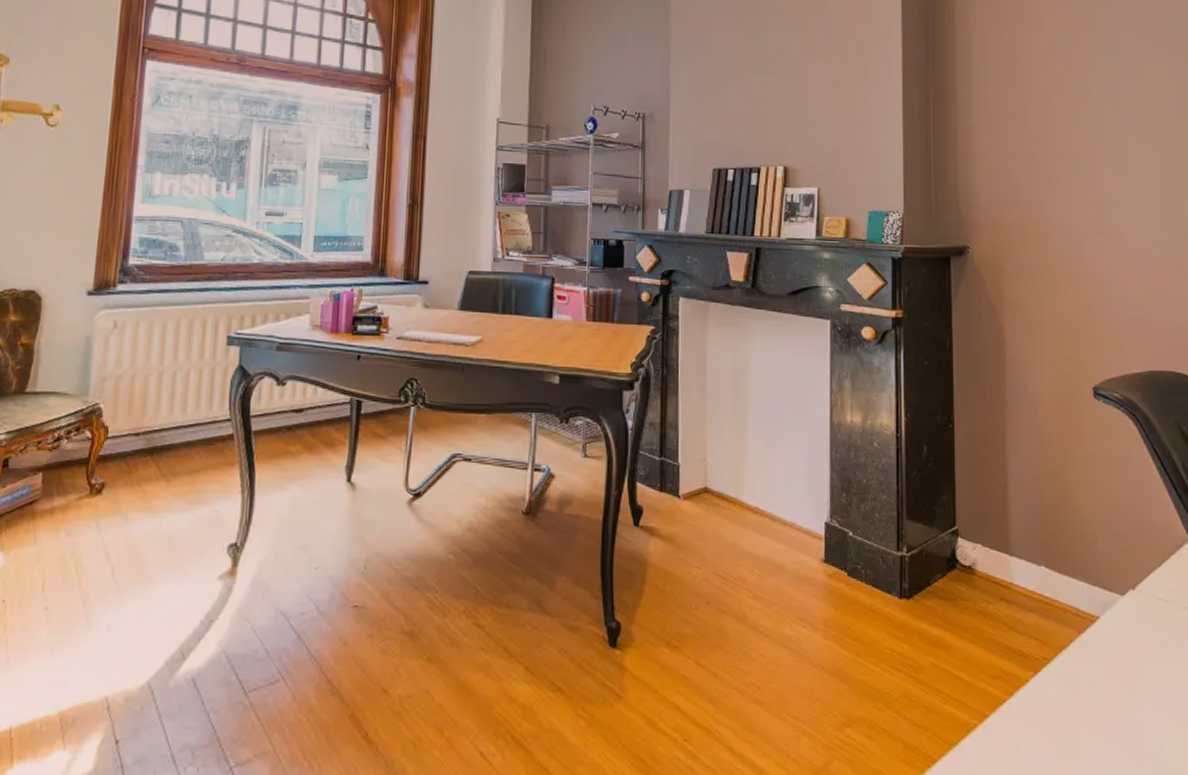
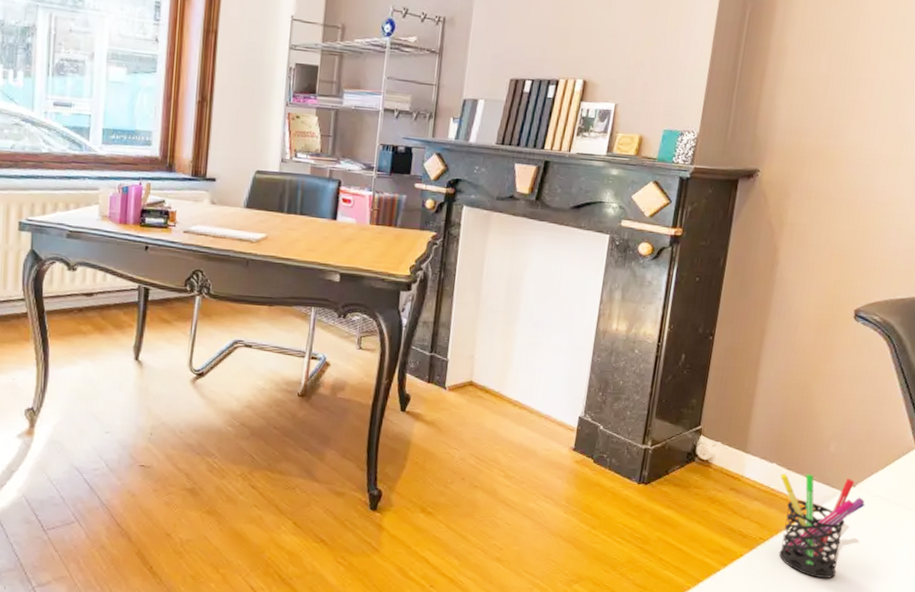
pen holder: none [1051,577,1150,706] -> present [779,474,865,579]

